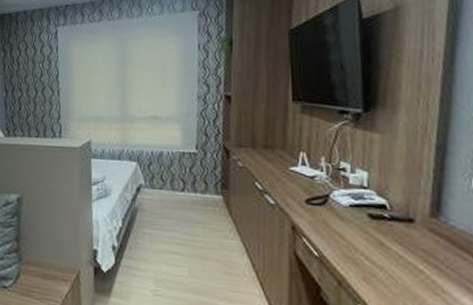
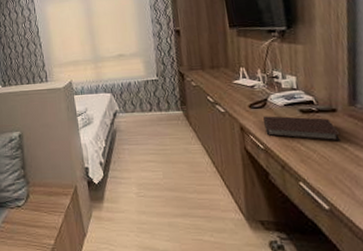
notebook: none [322,216,416,260] -> present [263,116,341,141]

